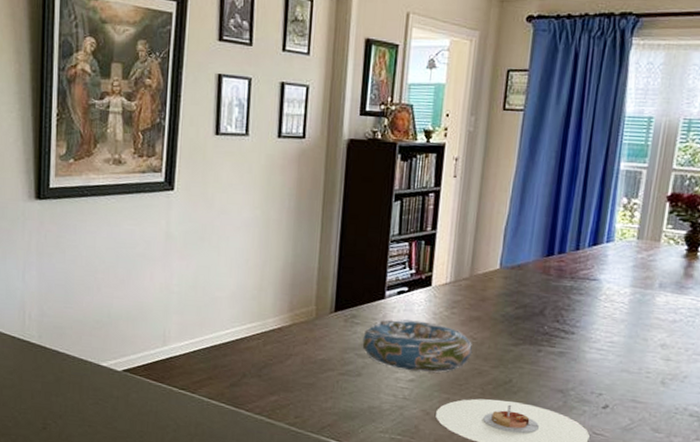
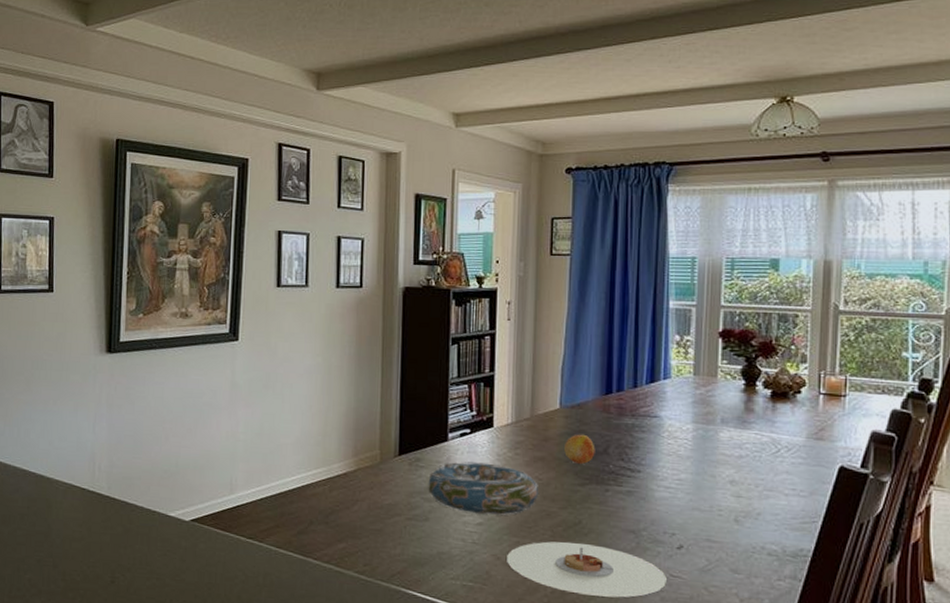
fruit: none [501,295,532,325] -> present [564,434,595,464]

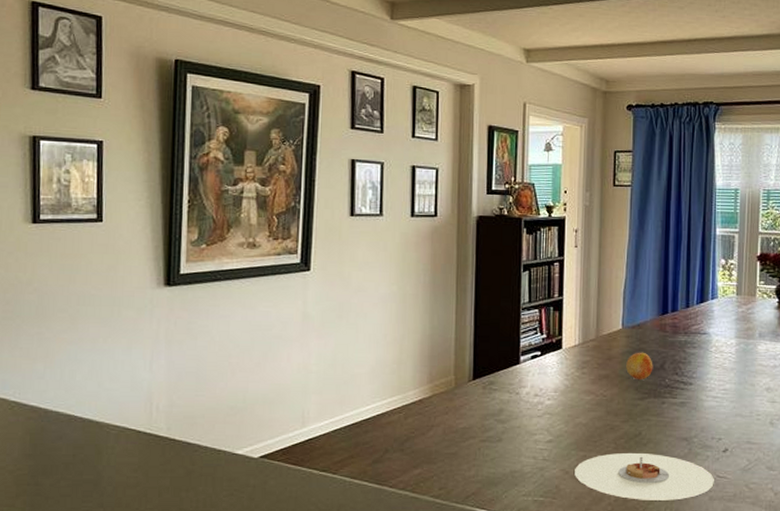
decorative bowl: present [428,461,539,516] -> none [501,383,604,433]

